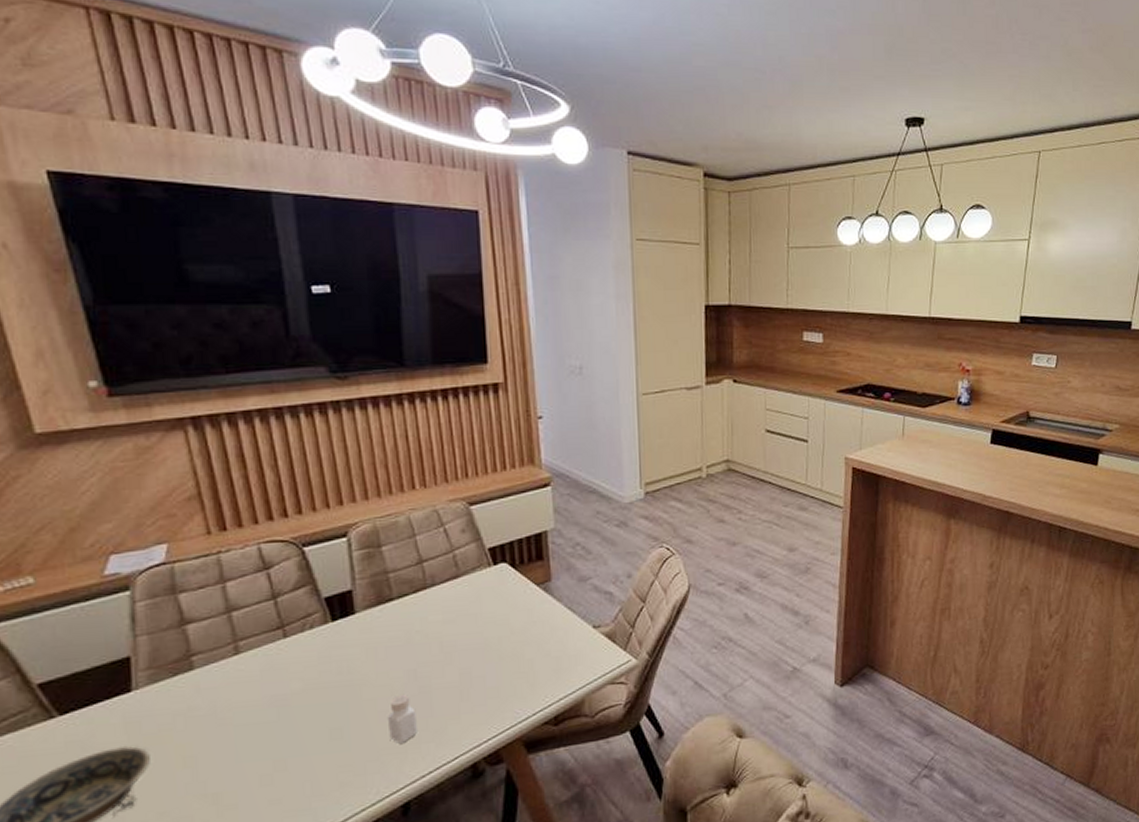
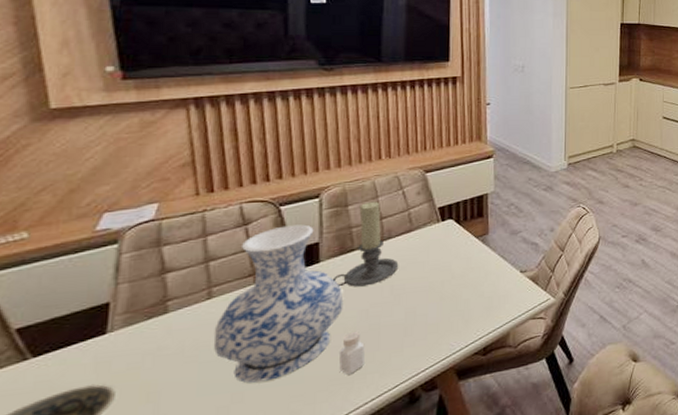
vase: none [246,568,387,750] -> present [213,224,344,383]
candle holder: none [371,540,447,643] -> present [332,201,399,287]

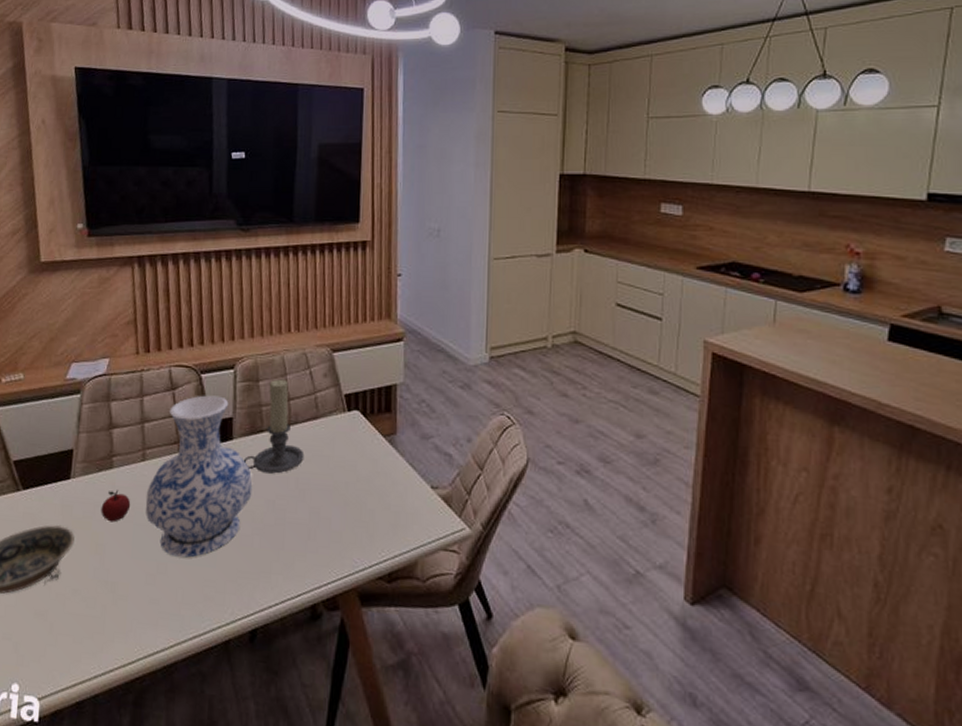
apple: none [152,333,194,367] -> present [100,490,131,523]
pepper shaker: present [338,331,365,375] -> none [247,522,271,570]

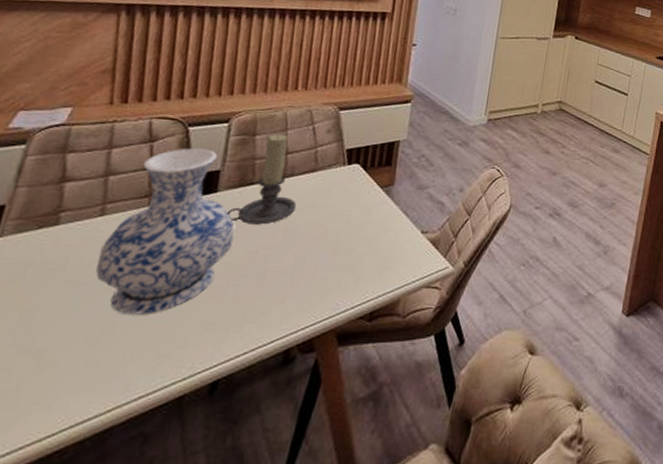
apple: present [100,490,131,523] -> none [33,248,78,283]

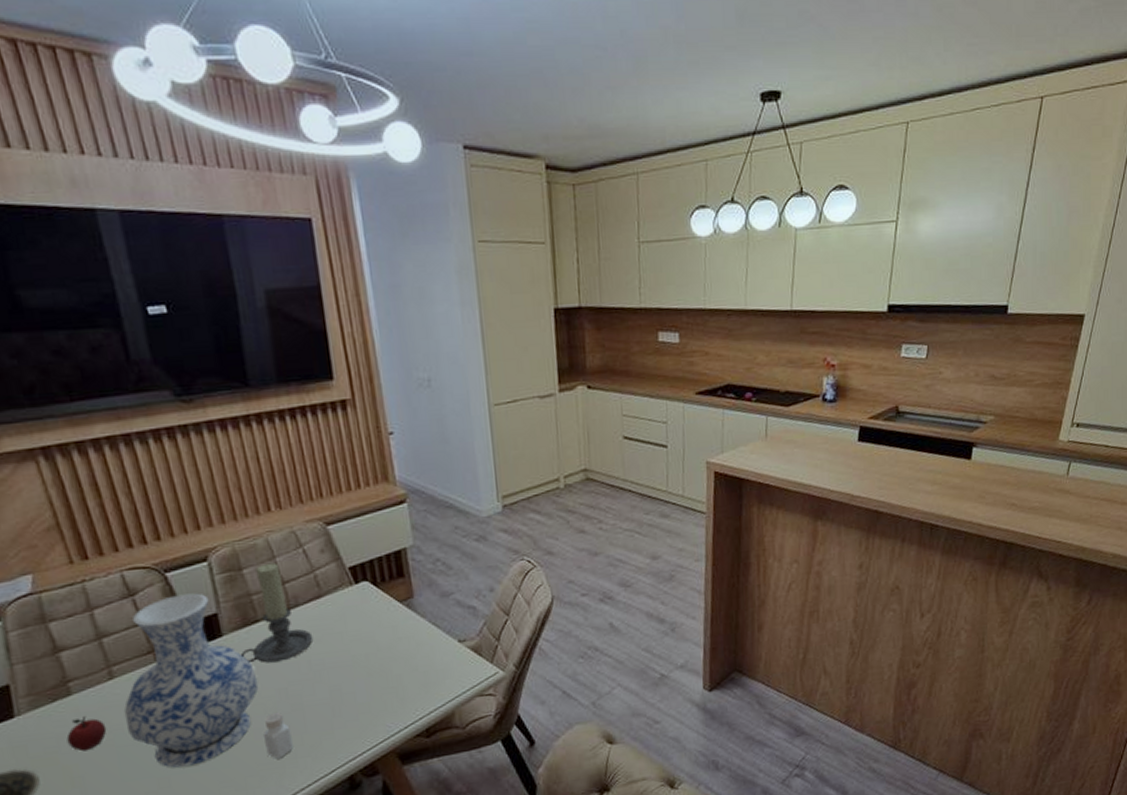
apple: none [33,248,78,283] -> present [66,716,107,752]
pepper shaker: none [217,273,247,321] -> present [262,711,293,759]

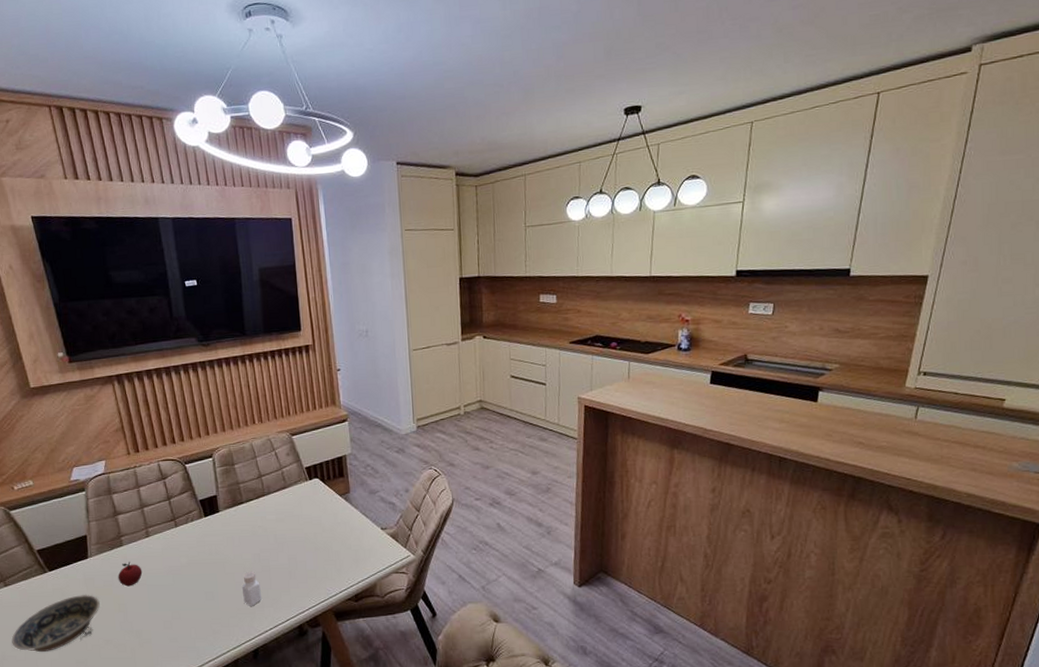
vase: present [124,593,259,768] -> none [154,480,241,605]
candle holder: present [240,562,314,664] -> none [230,461,279,534]

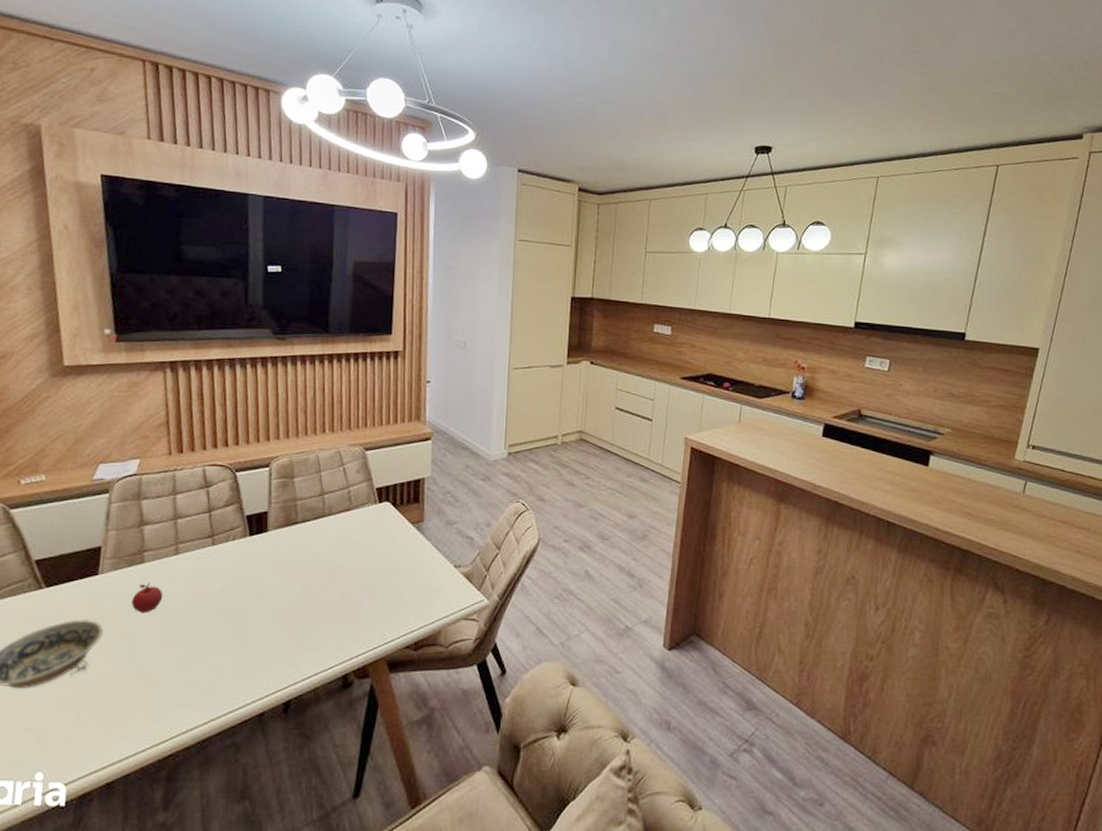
pepper shaker: present [241,571,261,606] -> none [281,605,304,648]

